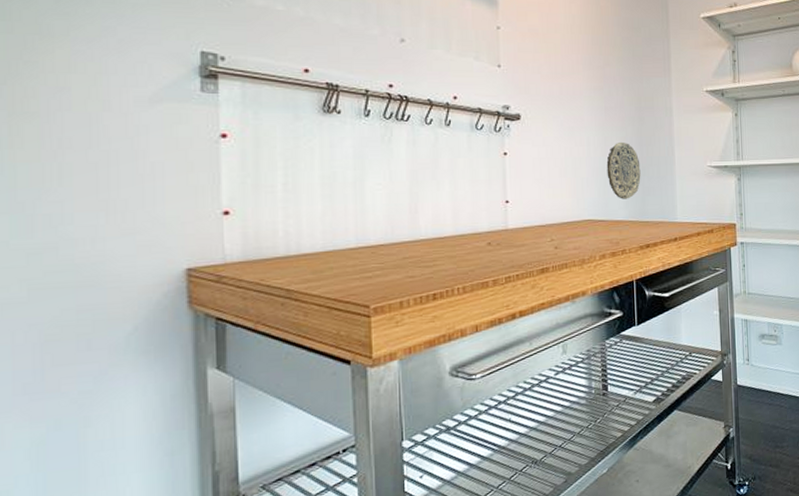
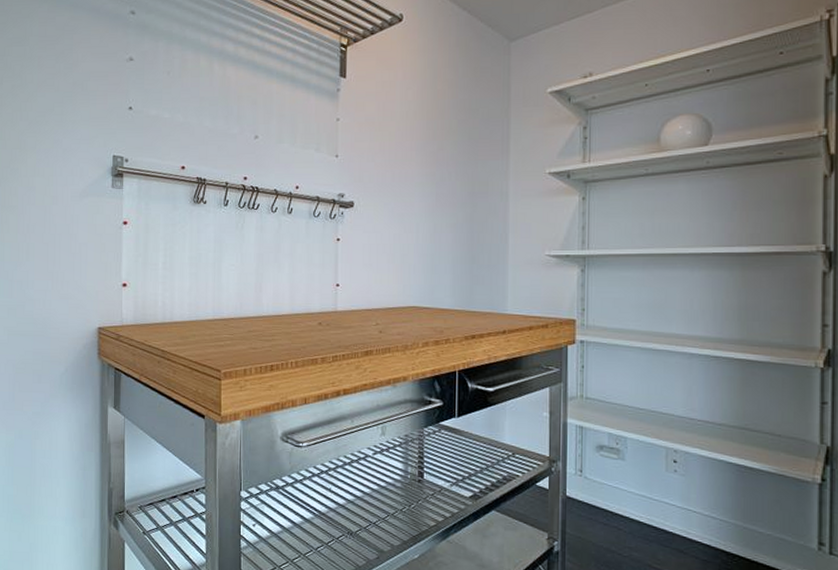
decorative plate: present [606,141,641,199] -> none [434,228,470,288]

